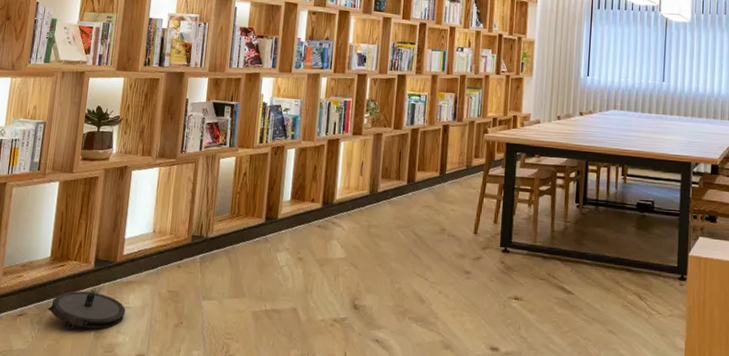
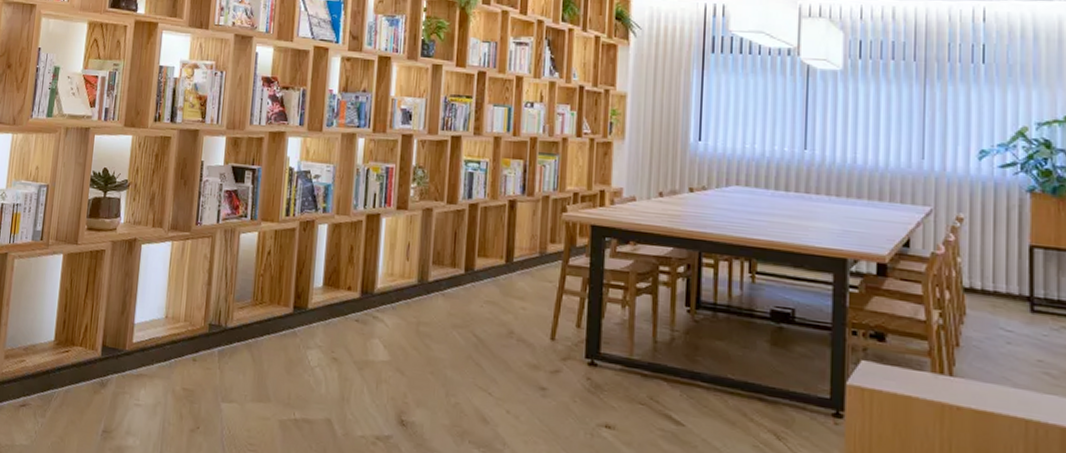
robot vacuum: present [47,290,126,331] -> none [51,381,136,428]

